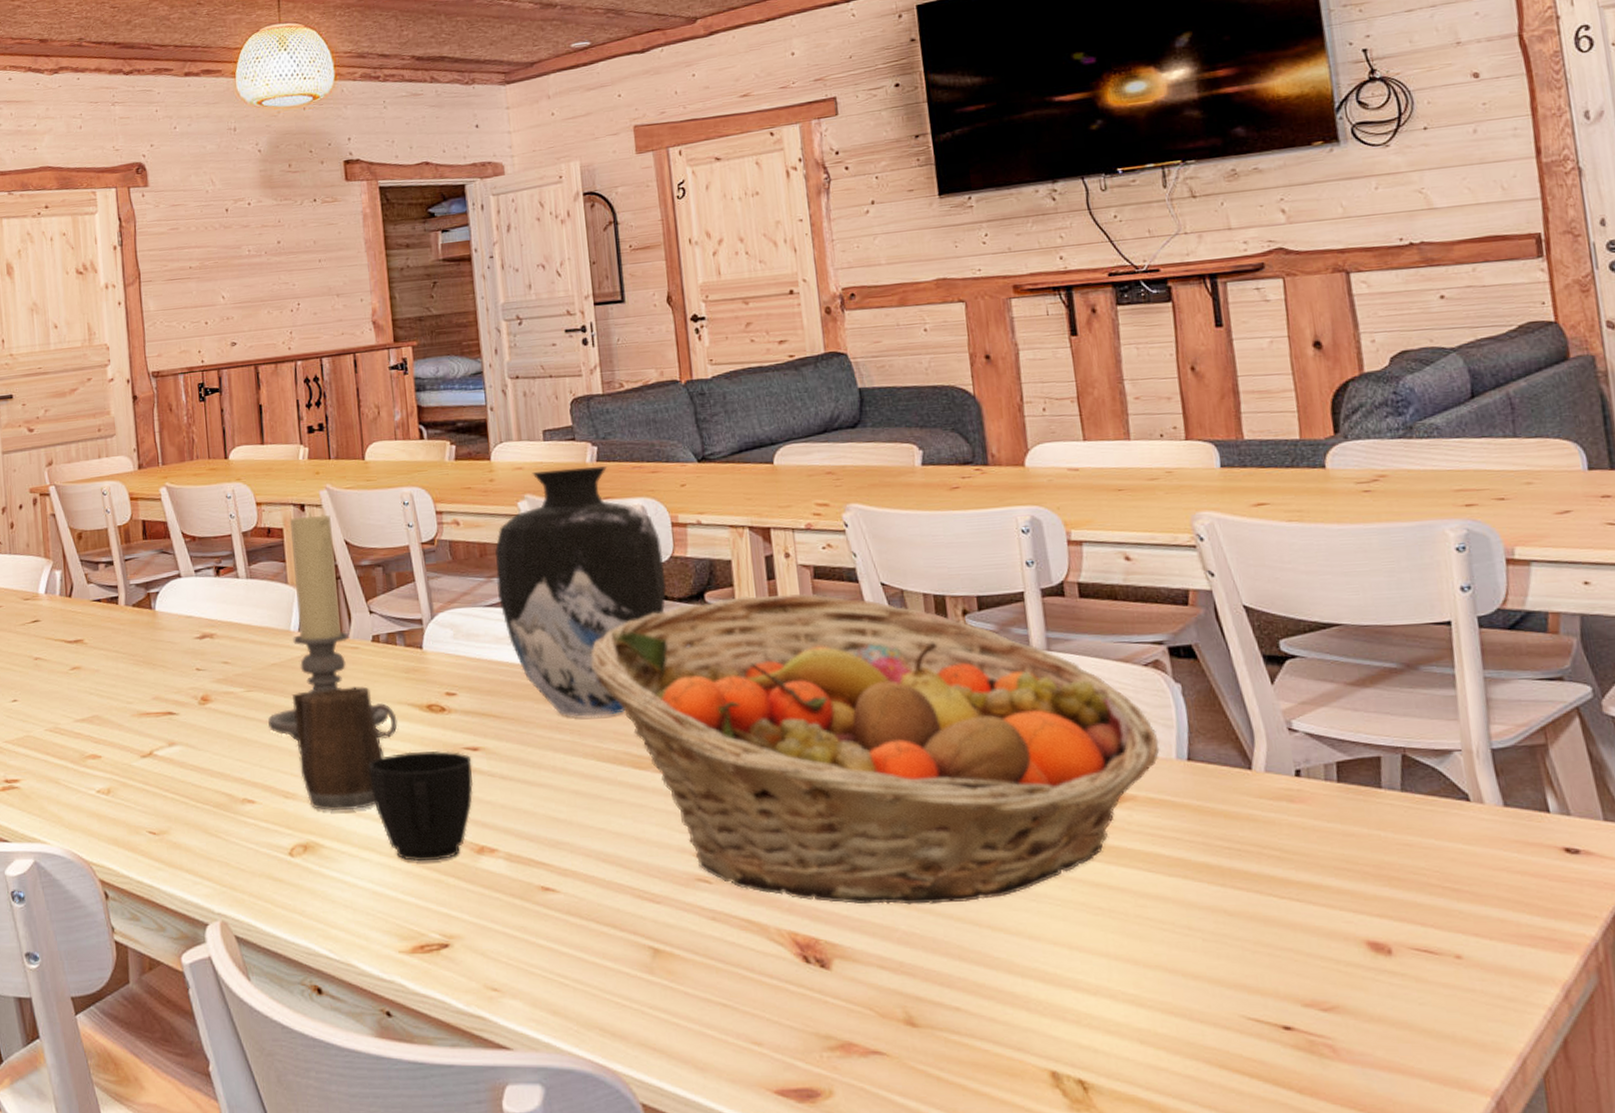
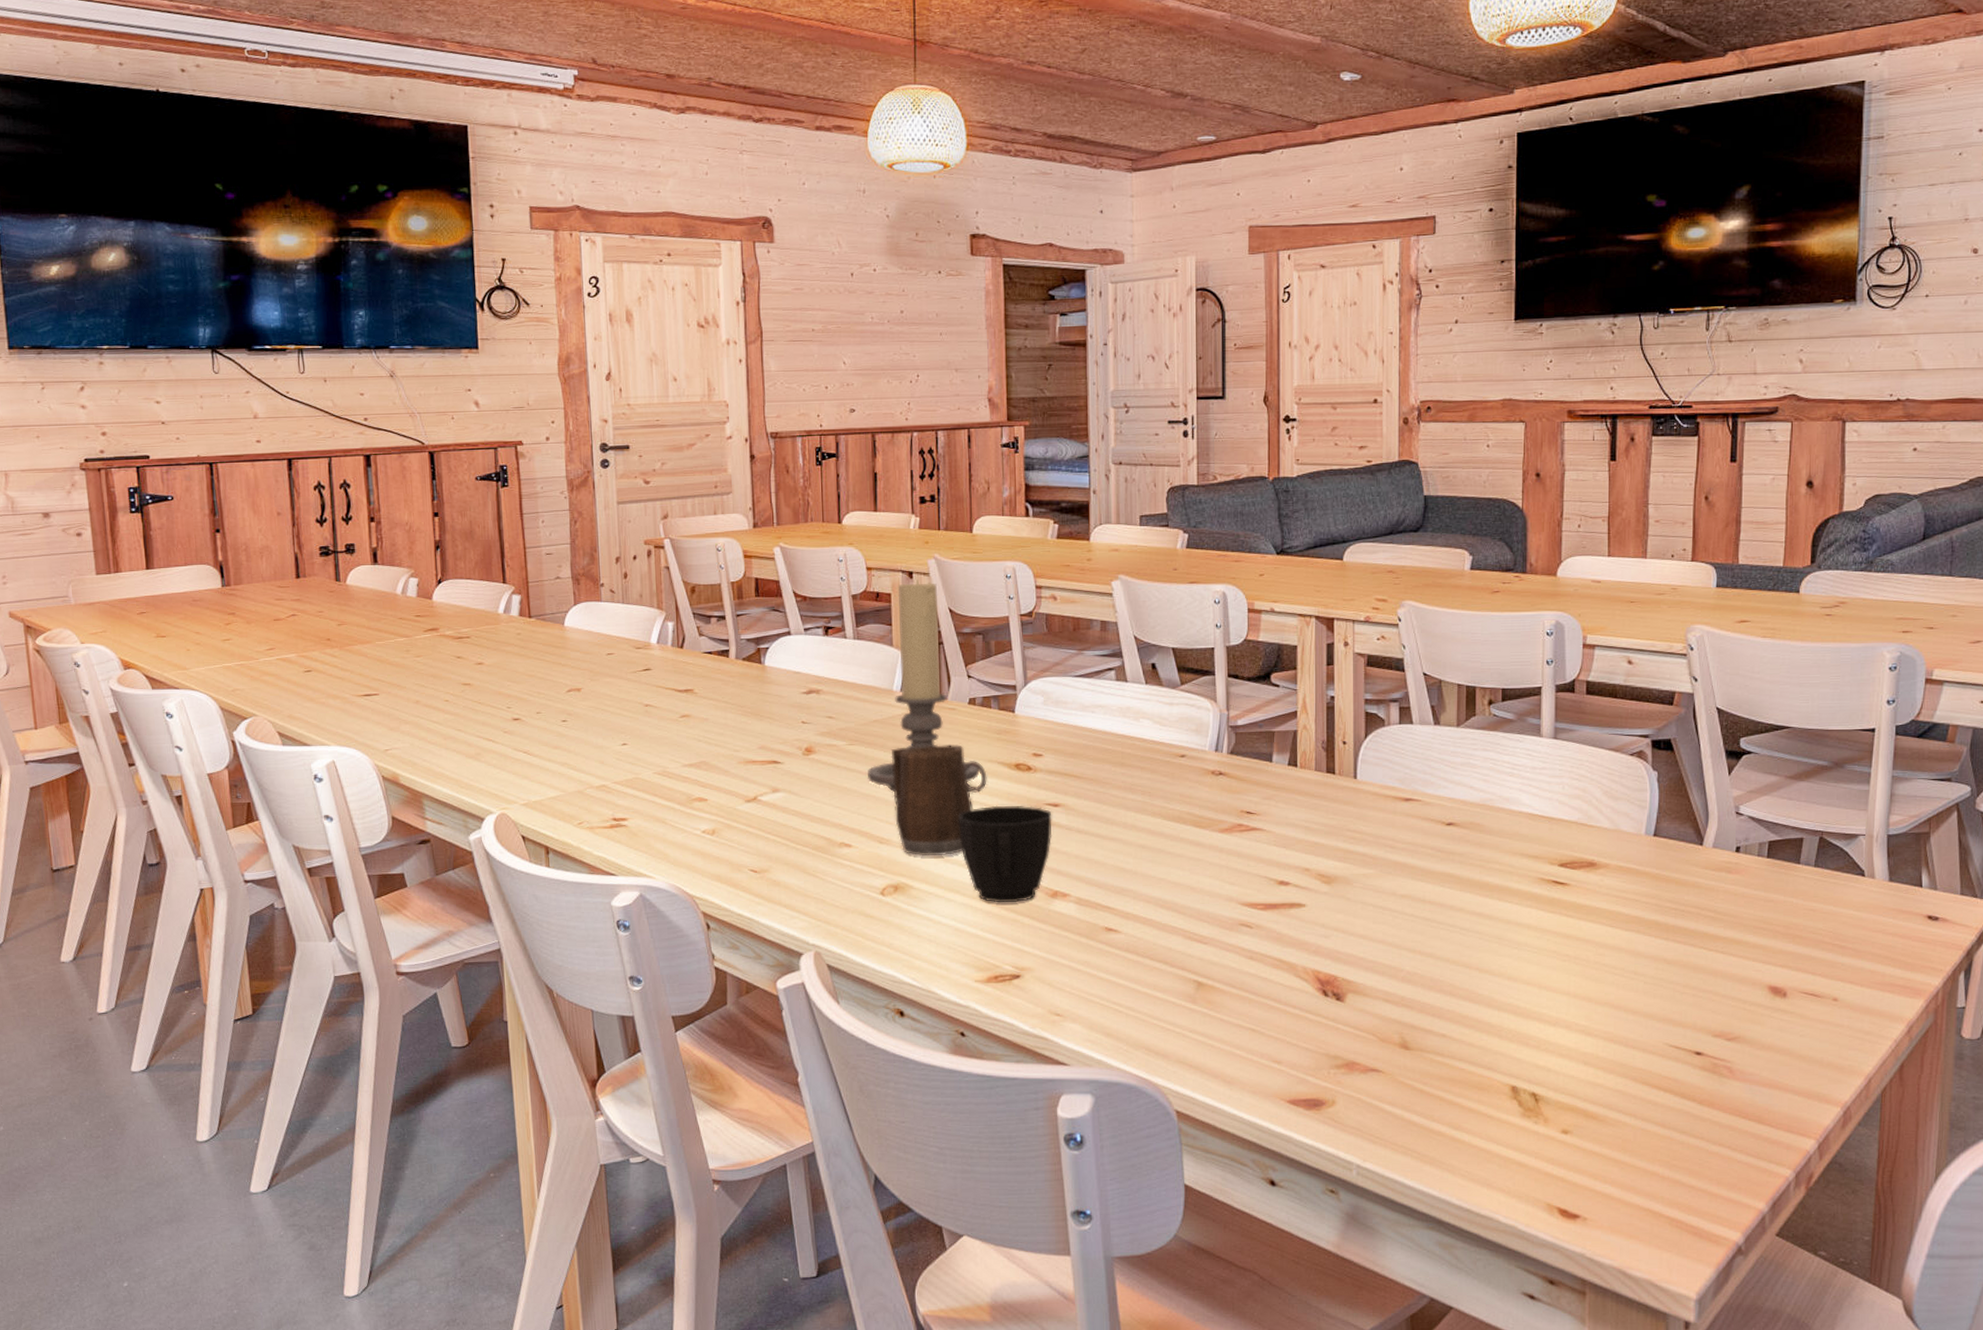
vase: present [495,466,667,718] -> none [1086,552,1238,781]
fruit basket: present [591,593,1160,905] -> none [1165,678,1633,949]

